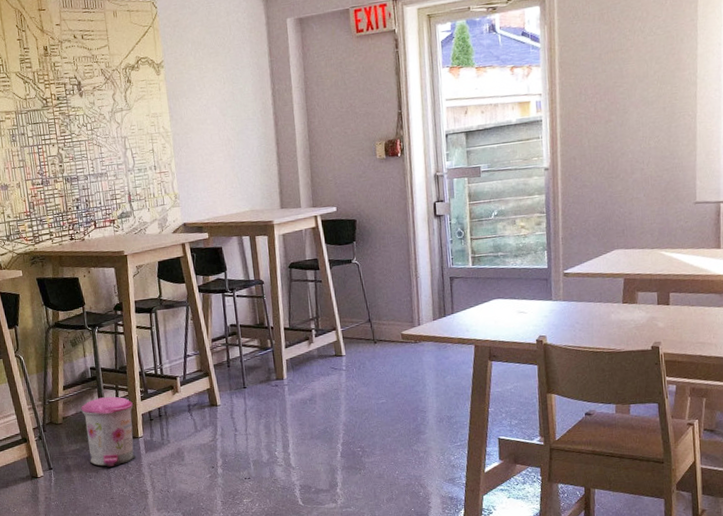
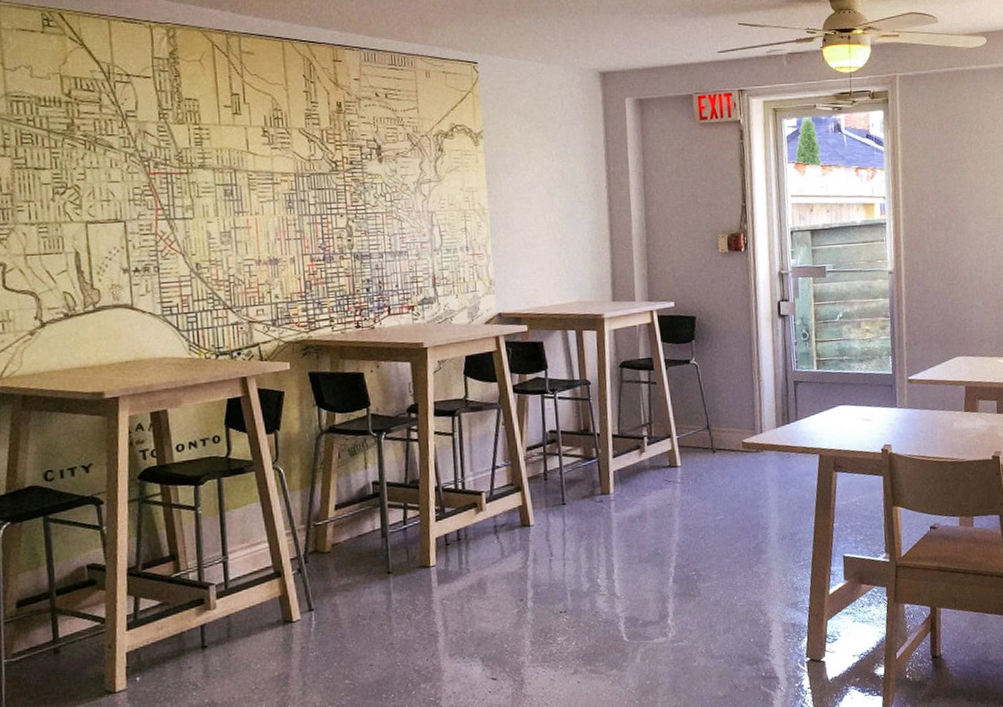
trash can: present [81,396,136,468] -> none [357,516,426,606]

